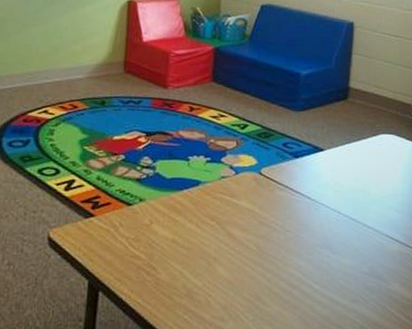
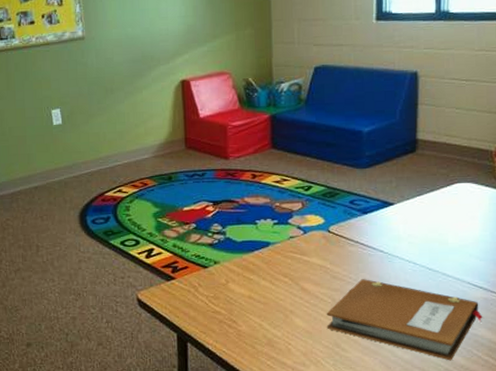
notebook: none [249,226,398,318] -> present [326,279,483,361]

